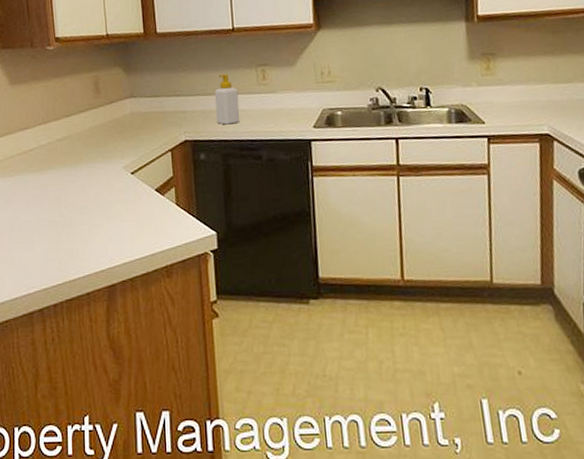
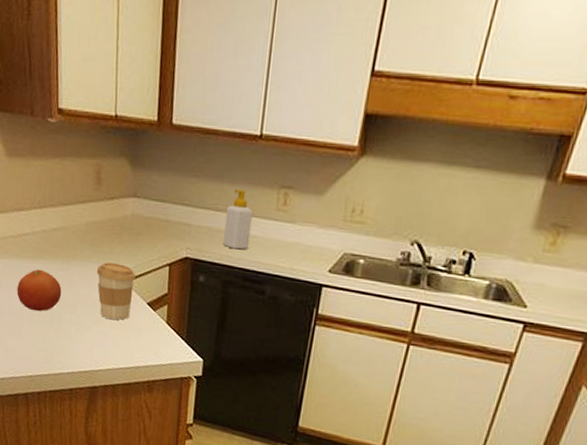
fruit: none [26,179,71,221] -> present [17,269,62,312]
coffee cup: none [103,158,141,213] -> present [96,262,136,320]

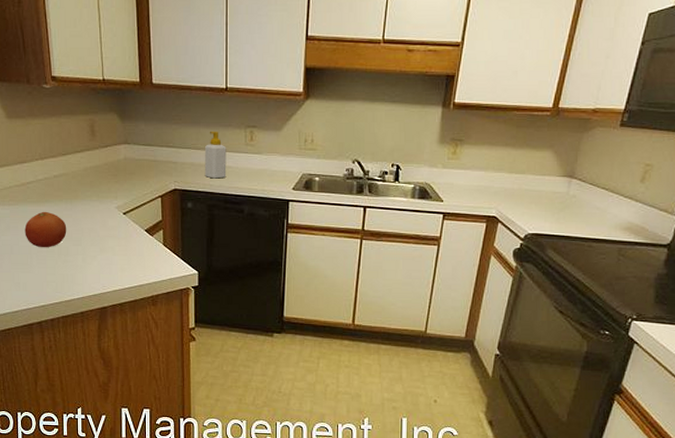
coffee cup: present [96,262,136,320] -> none [97,200,132,248]

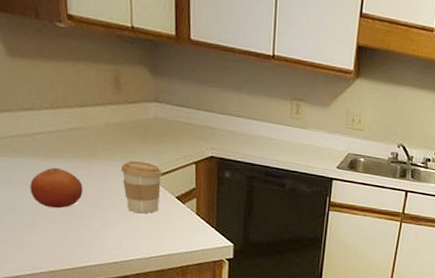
coffee cup: none [97,200,132,248] -> present [120,161,162,214]
soap bottle: present [204,132,227,179] -> none [245,100,270,150]

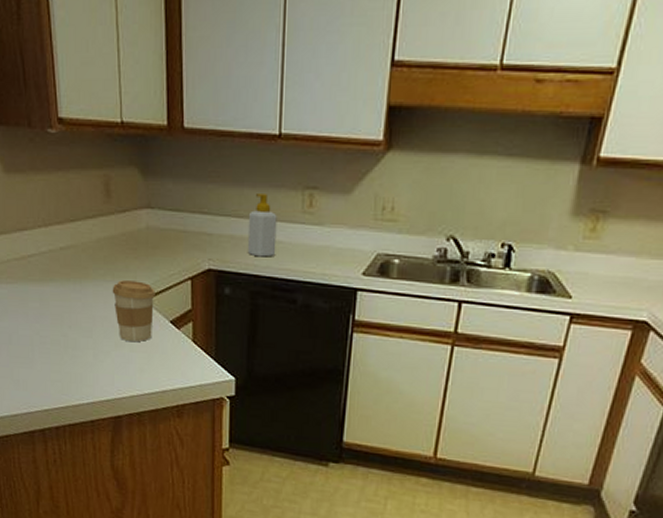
fruit: present [30,167,83,209] -> none [25,292,75,339]
soap bottle: none [245,100,270,150] -> present [247,194,277,257]

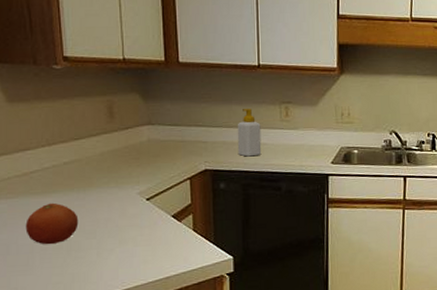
fruit: none [25,292,75,339] -> present [25,203,79,245]
coffee cup: present [112,280,155,342] -> none [115,185,157,238]

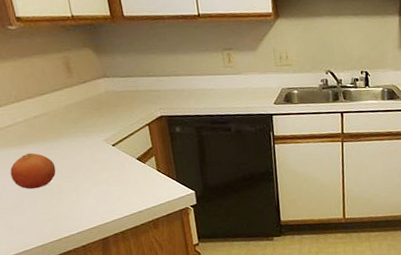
soap bottle: present [237,109,262,157] -> none [184,57,210,102]

